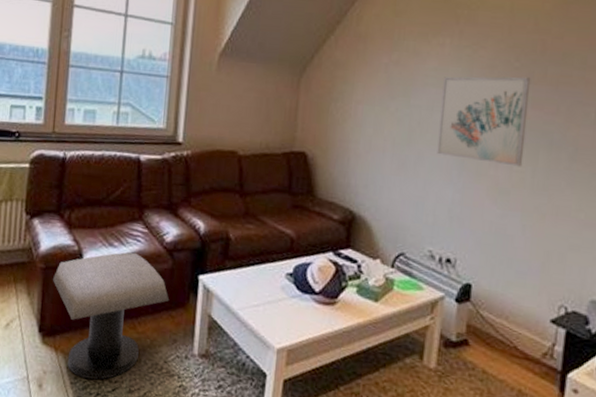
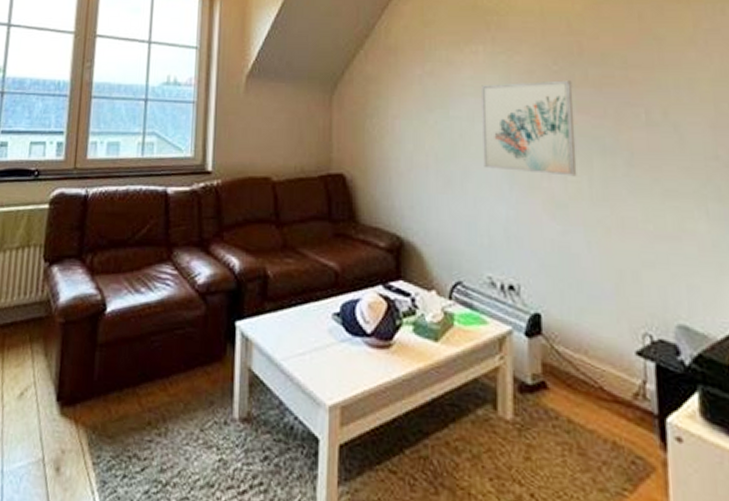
stool: present [52,252,170,380] -> none [72,298,204,458]

